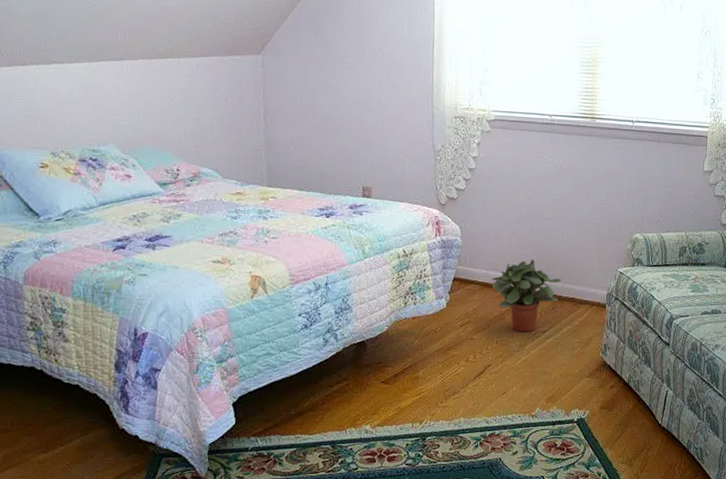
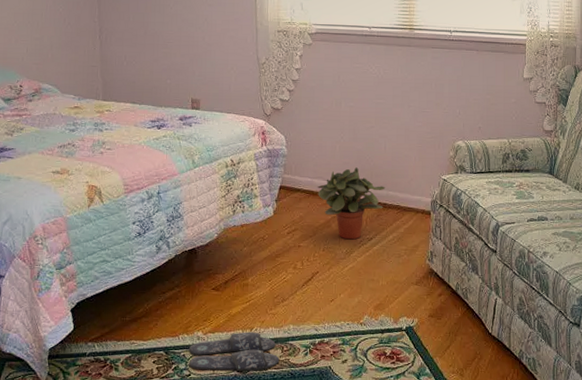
slippers: none [356,425,450,464] -> present [189,332,280,371]

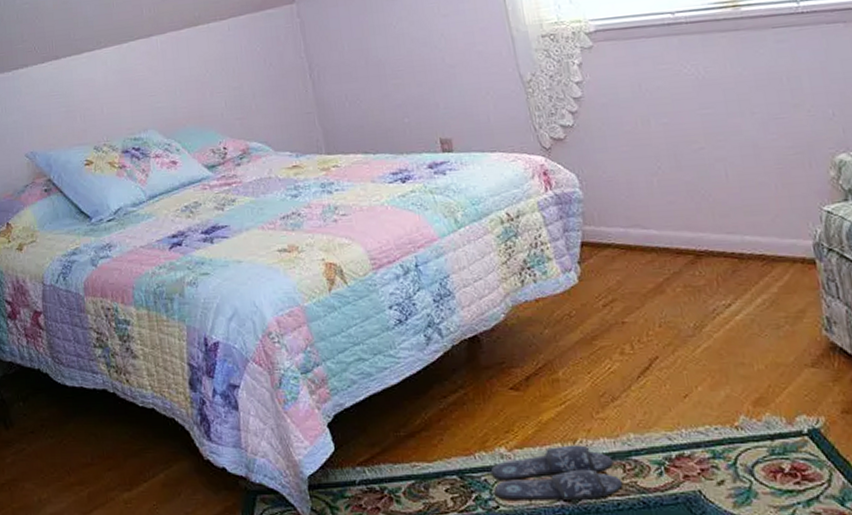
potted plant: present [317,167,386,240] -> none [635,207,739,309]

